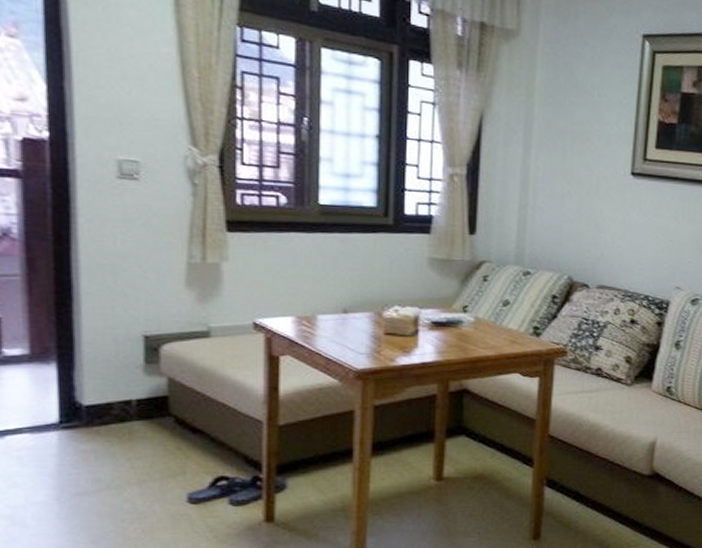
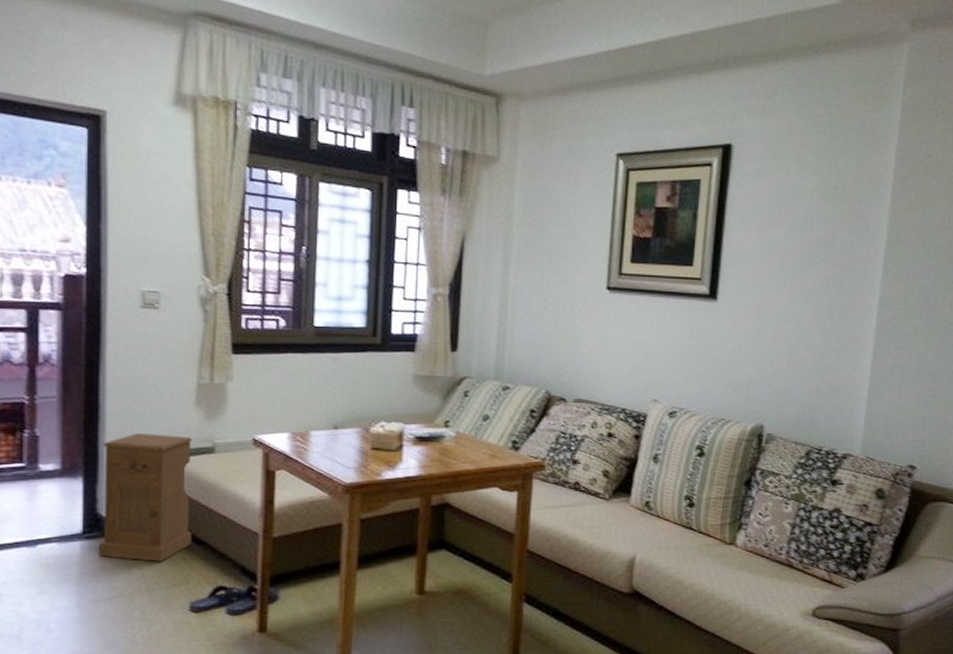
nightstand: none [79,316,187,452] -> present [99,433,193,562]

